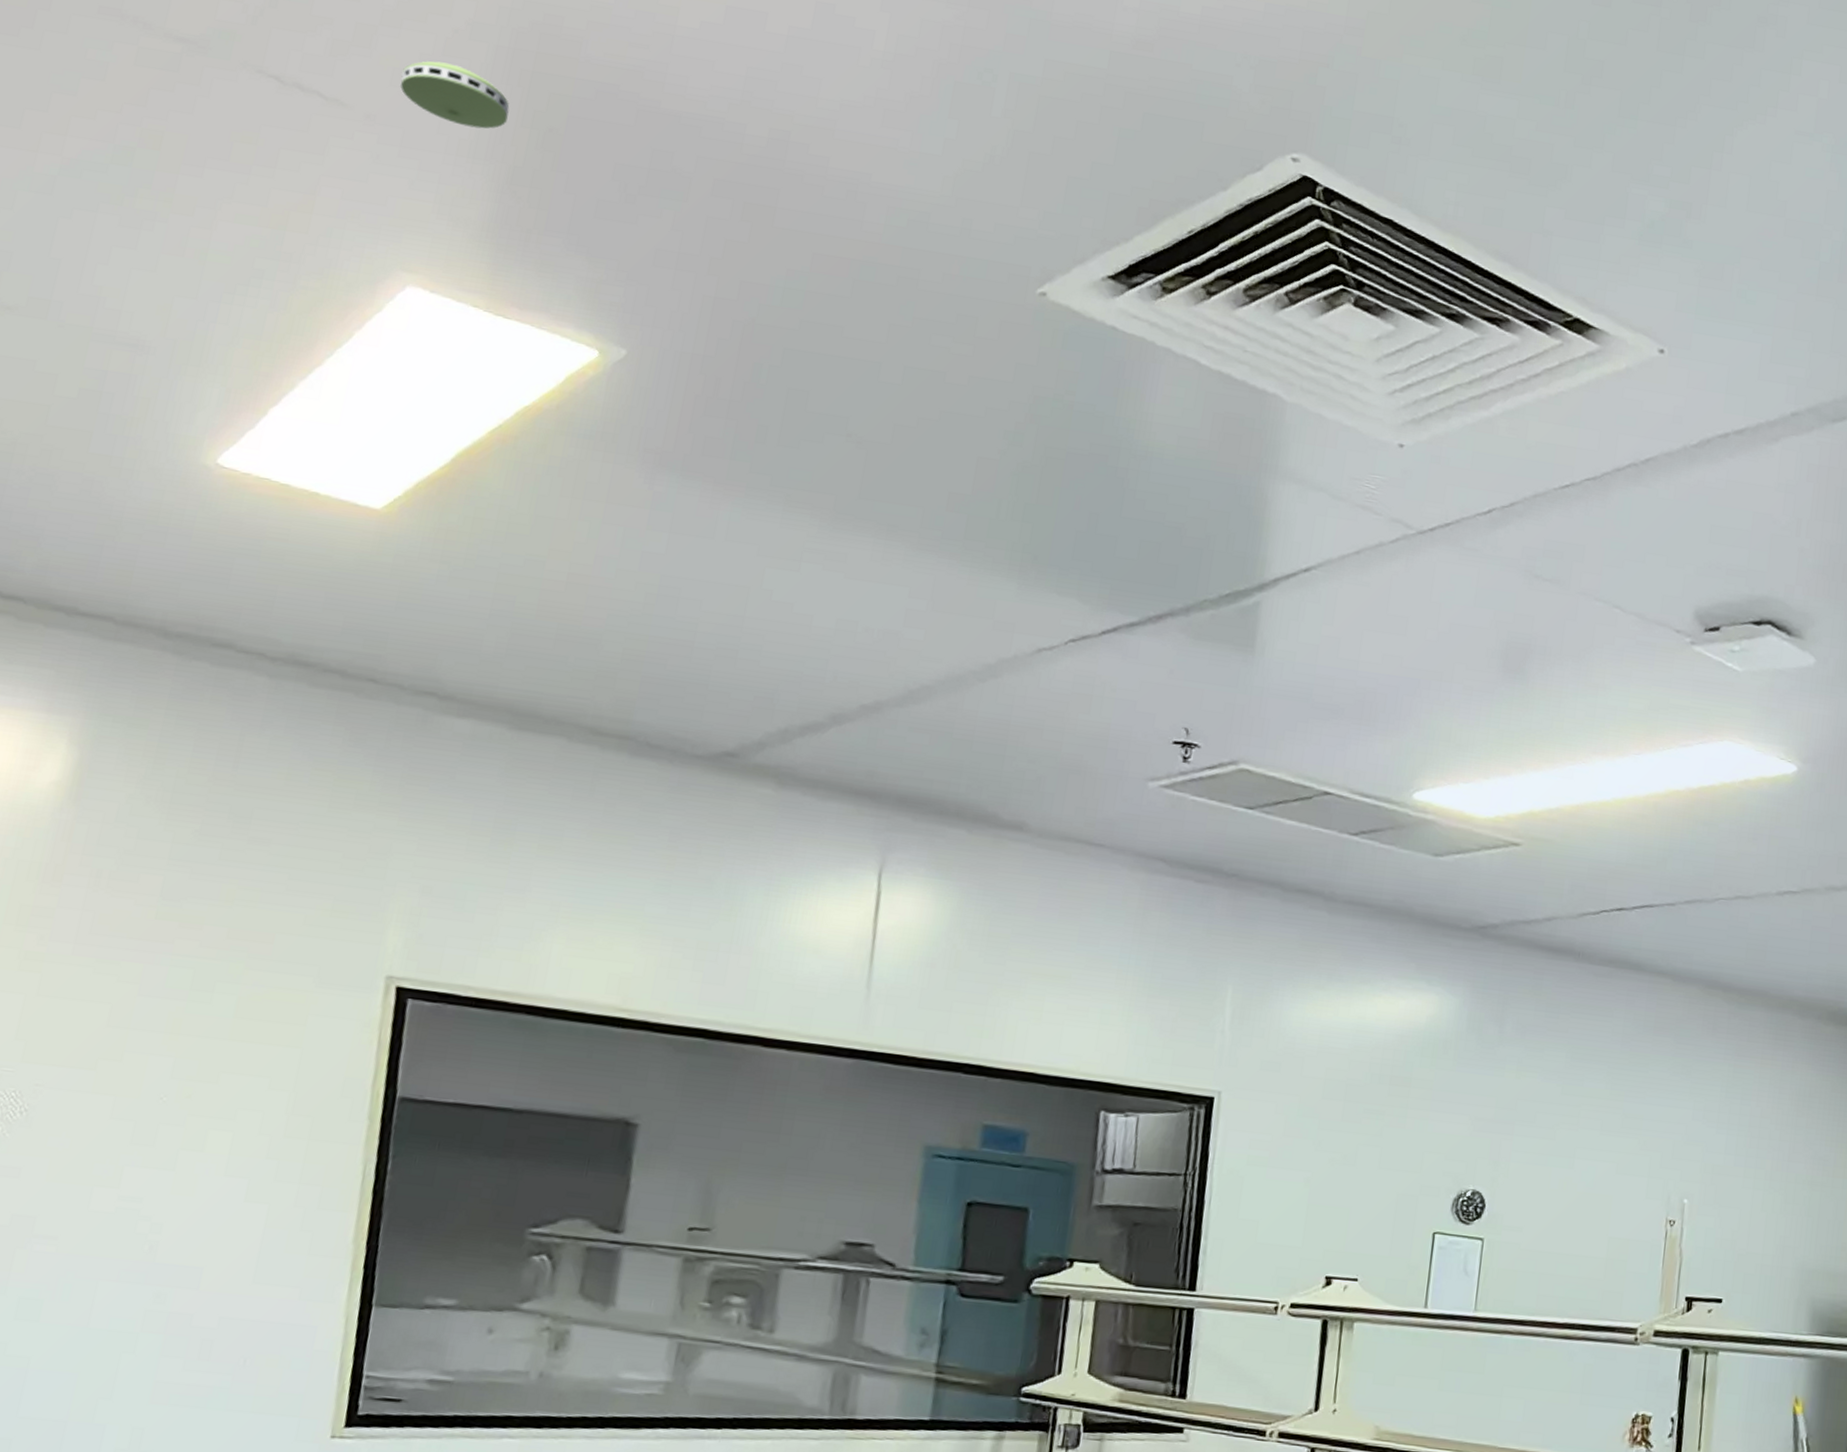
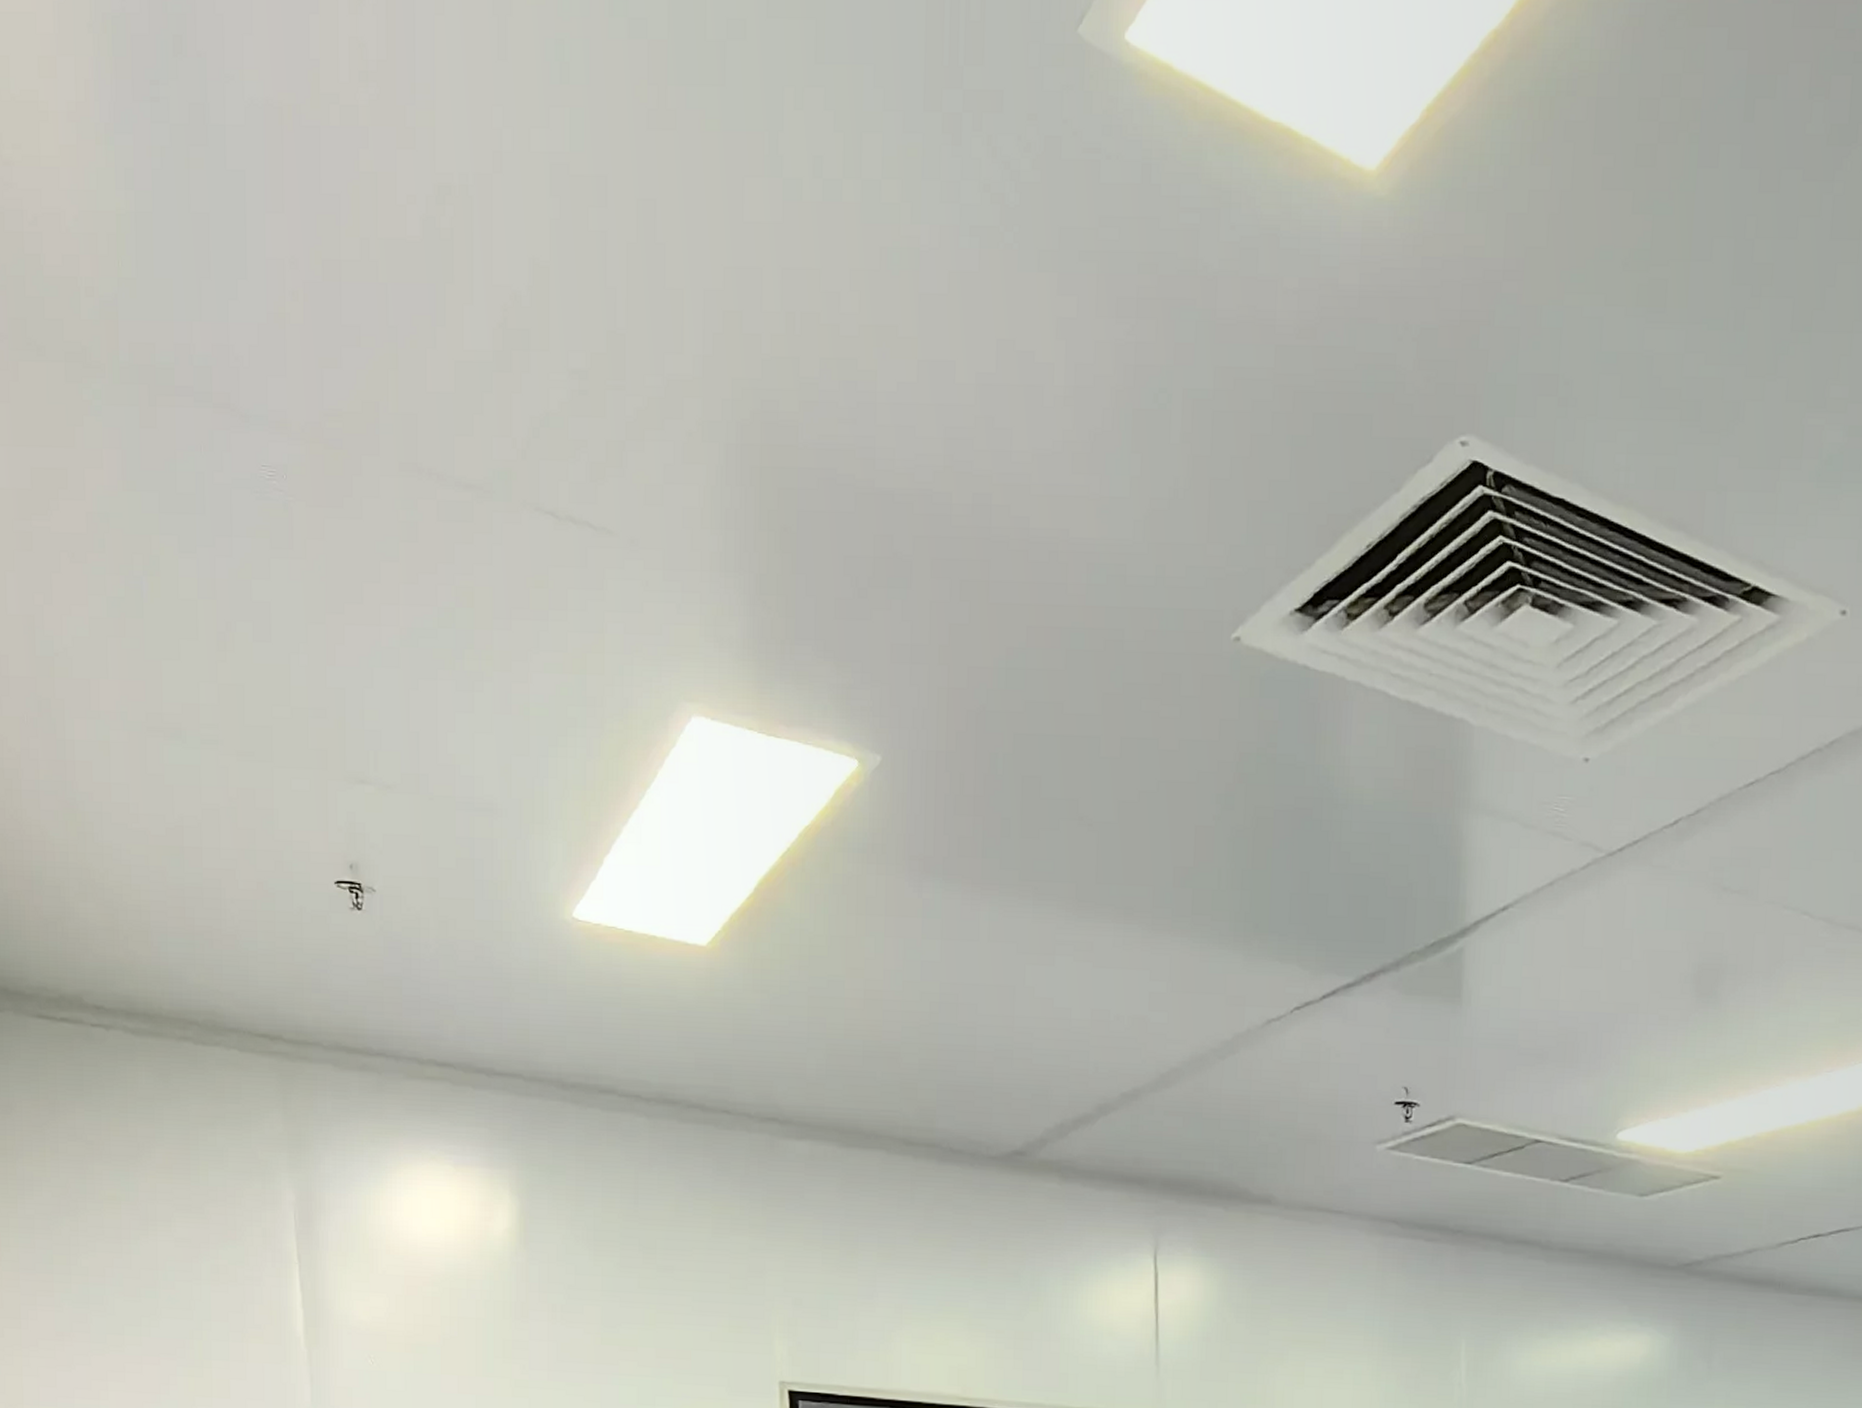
smoke detector: present [400,61,510,129] -> none [653,471,747,538]

